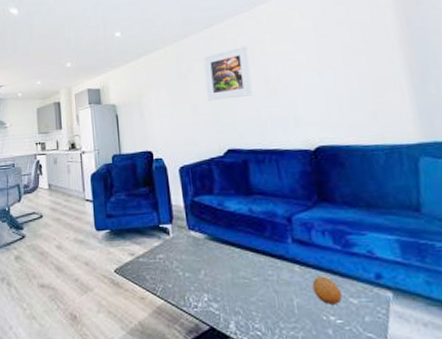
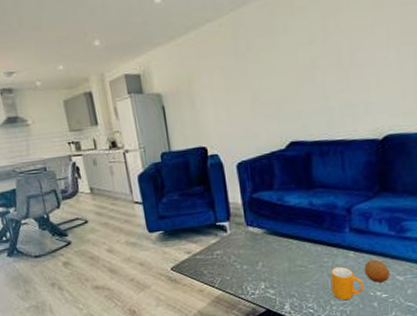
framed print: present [204,45,253,101] -> none [266,15,322,87]
mug: none [277,282,315,324] -> present [331,267,364,301]

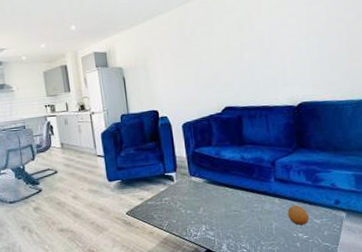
mug: present [331,267,364,301] -> none [260,211,288,241]

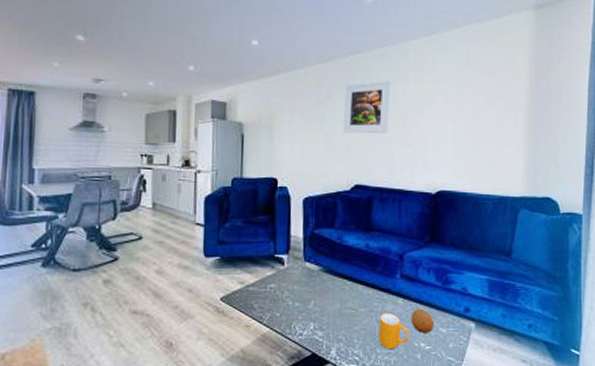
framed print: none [206,11,248,64] -> present [343,80,391,134]
mug: none [260,211,288,241] -> present [379,314,409,350]

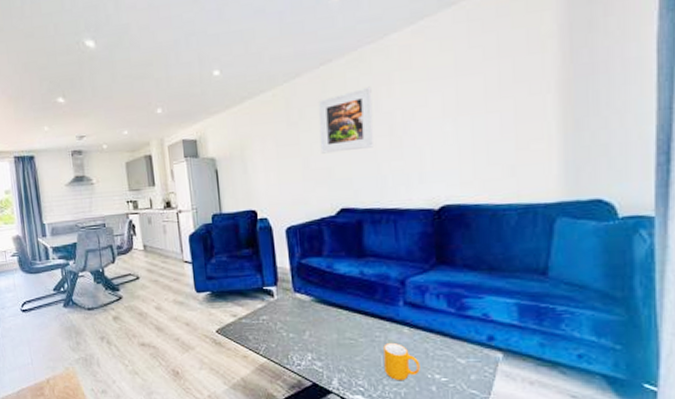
fruit: present [411,308,435,333] -> none [420,337,451,364]

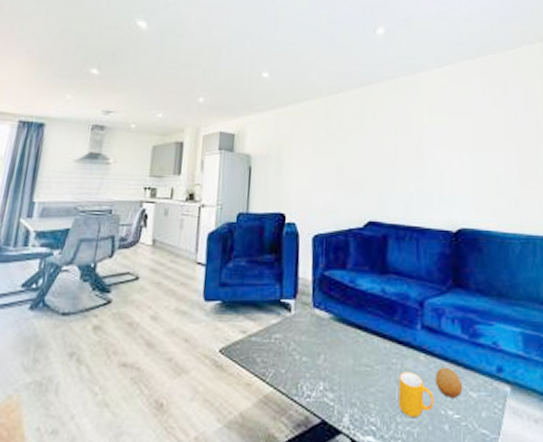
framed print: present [318,86,374,154] -> none [355,111,404,166]
fruit: none [420,337,451,364] -> present [435,366,463,398]

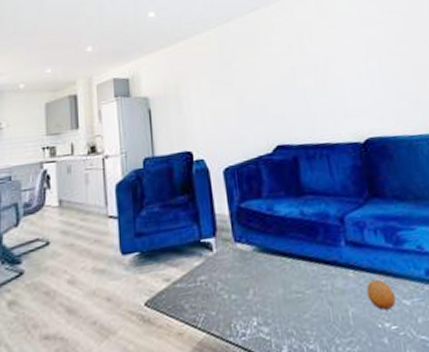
mug: present [399,372,434,419] -> none [331,291,370,338]

